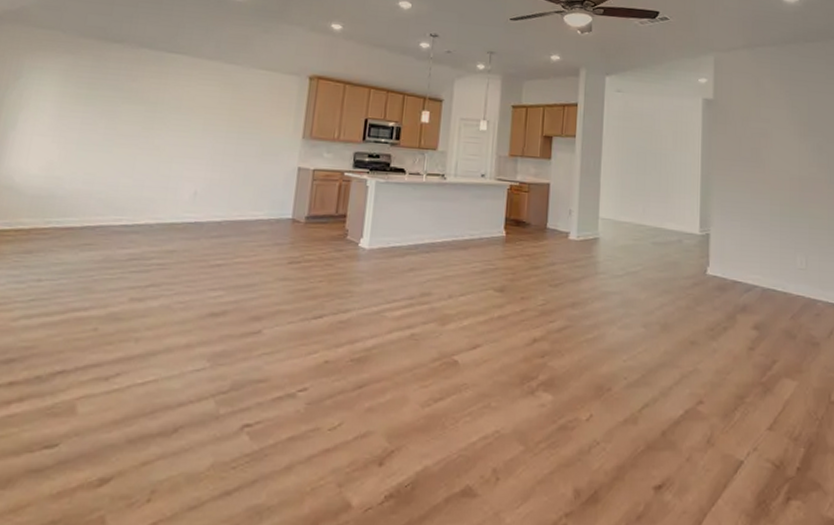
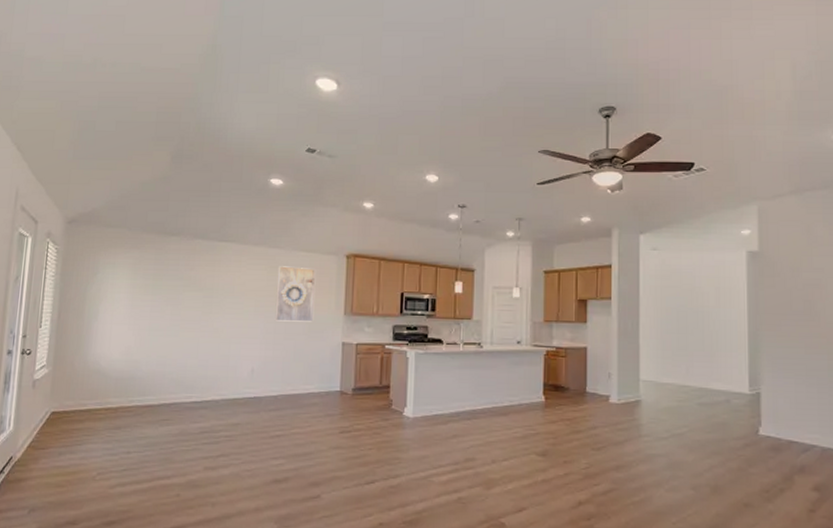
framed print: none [226,83,274,145] -> present [276,266,315,322]

